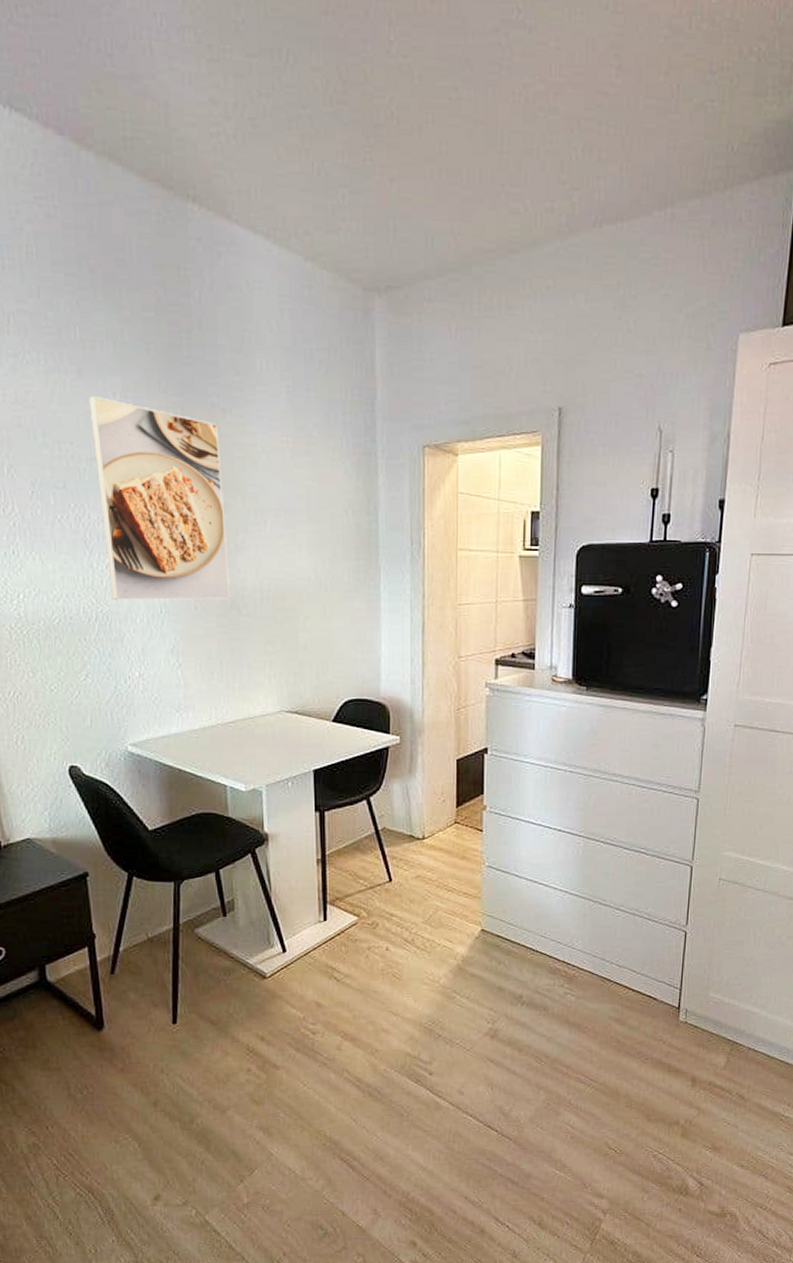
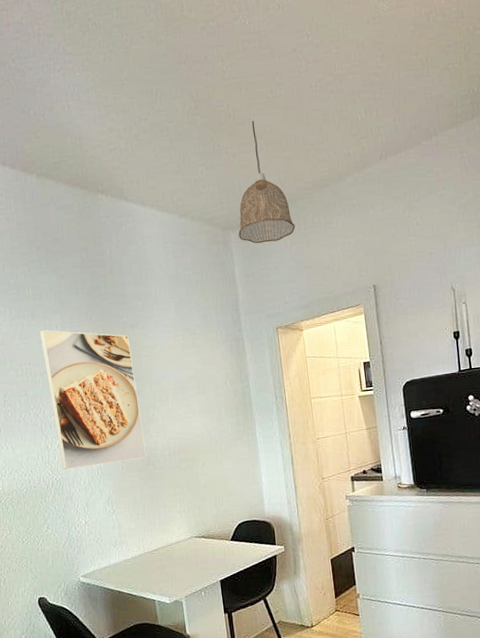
pendant lamp: none [386,129,466,321] -> present [238,120,295,244]

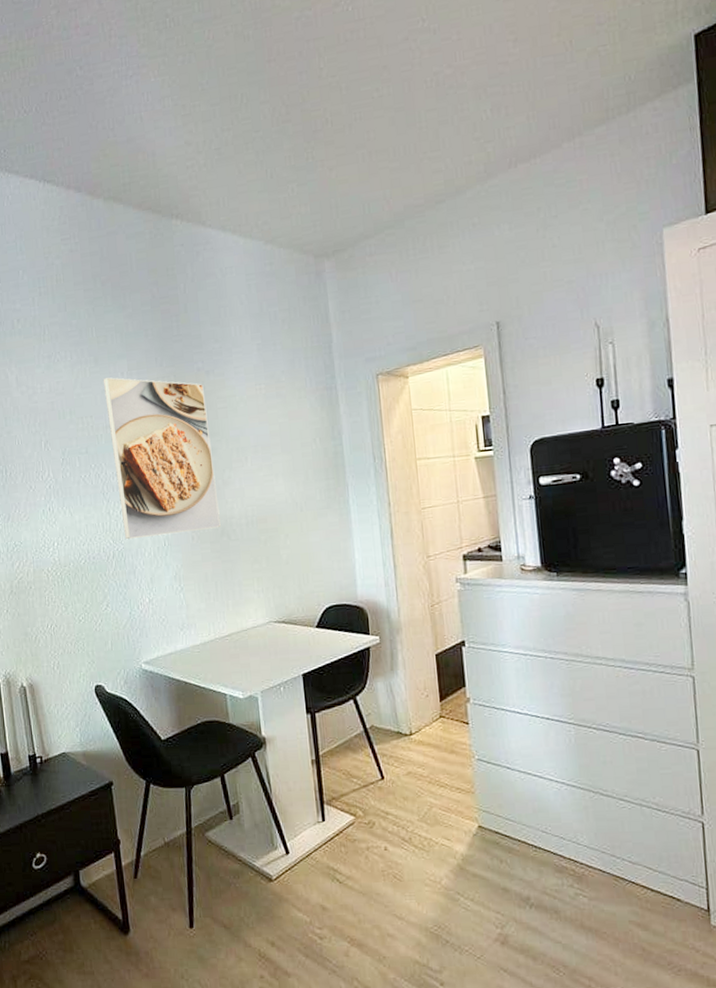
pendant lamp: present [238,120,295,244] -> none [334,125,402,274]

